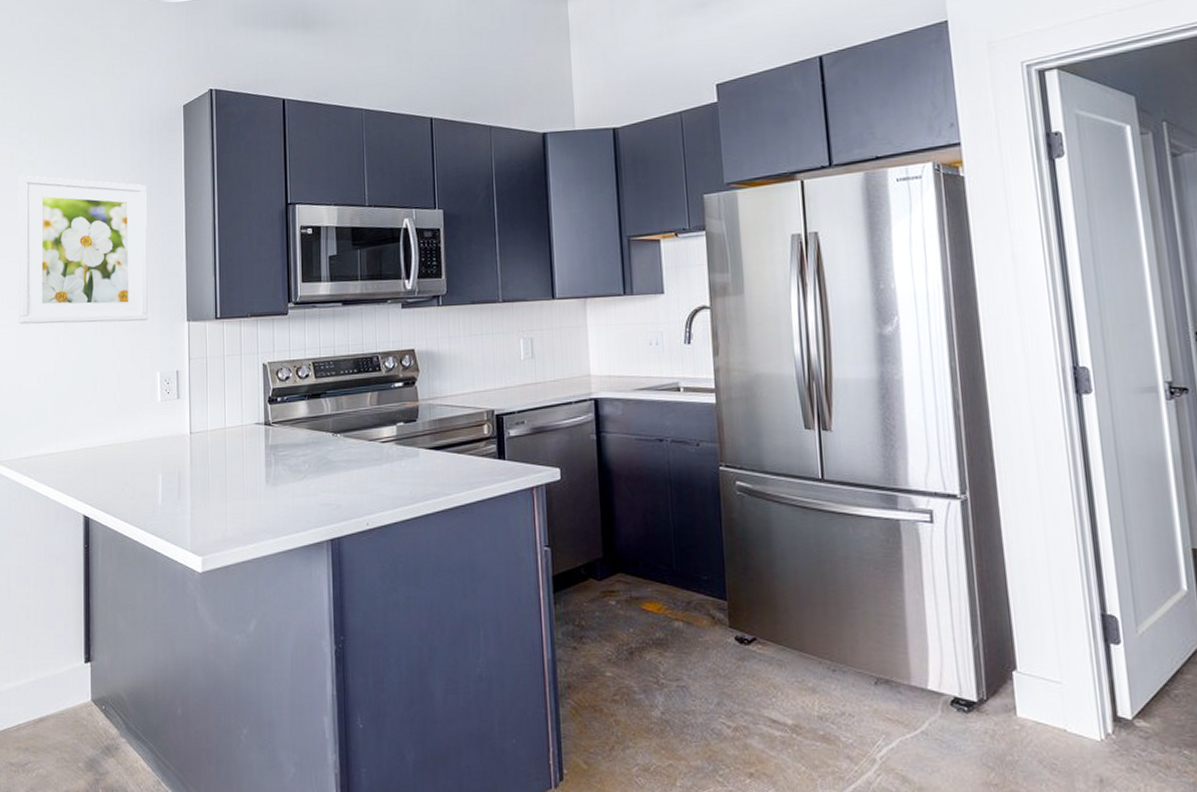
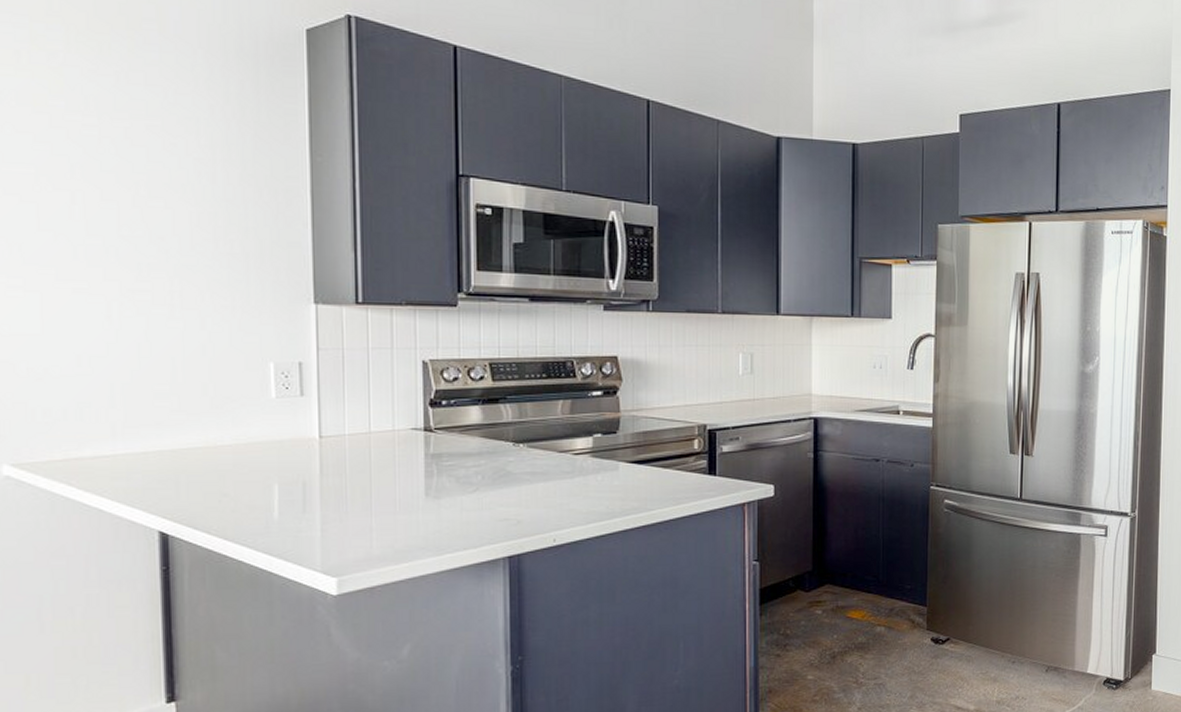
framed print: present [18,175,148,324] -> none [31,84,254,299]

